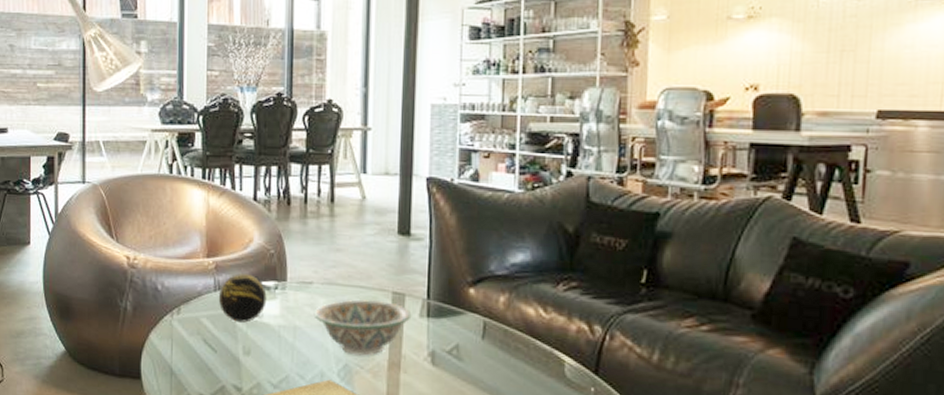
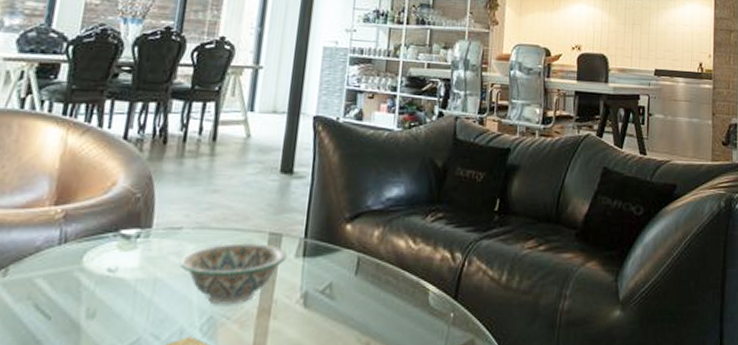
decorative orb: present [218,274,267,323] -> none [62,222,126,279]

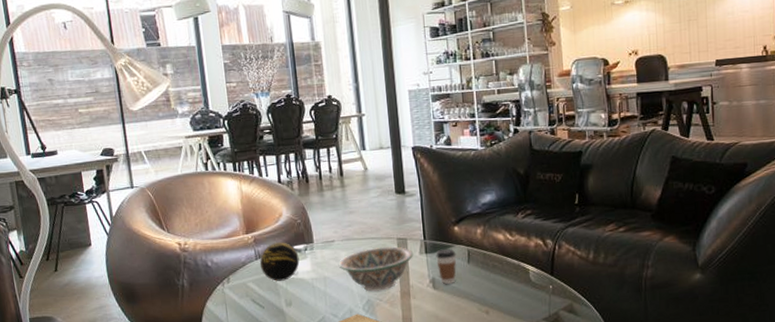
decorative orb: none [62,222,126,279] -> present [259,242,300,281]
coffee cup: none [315,252,343,301] -> present [436,248,456,284]

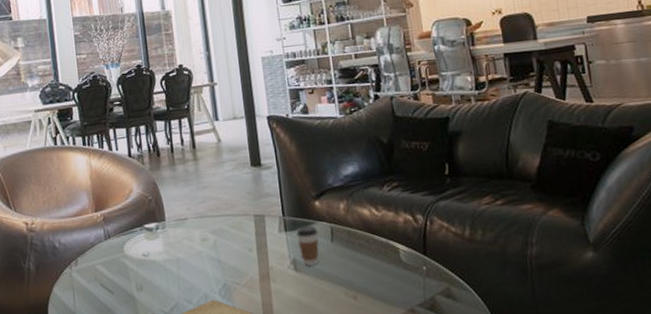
decorative orb: present [259,242,300,281] -> none [109,220,151,264]
decorative bowl: present [338,246,414,292] -> none [192,224,273,275]

